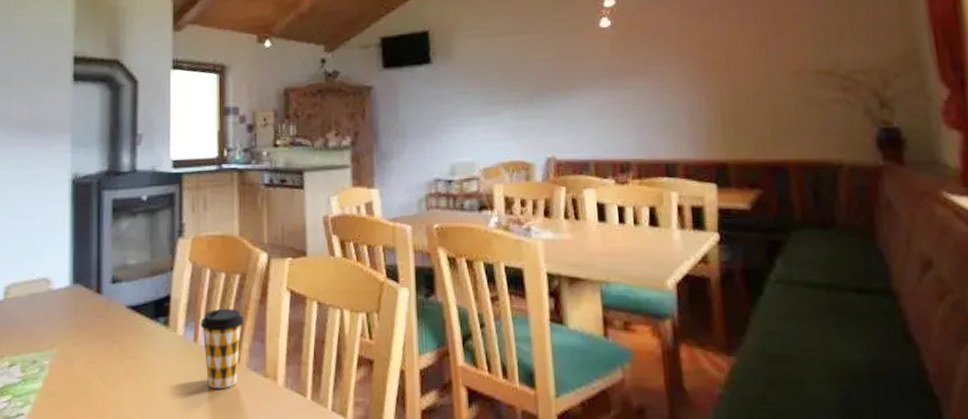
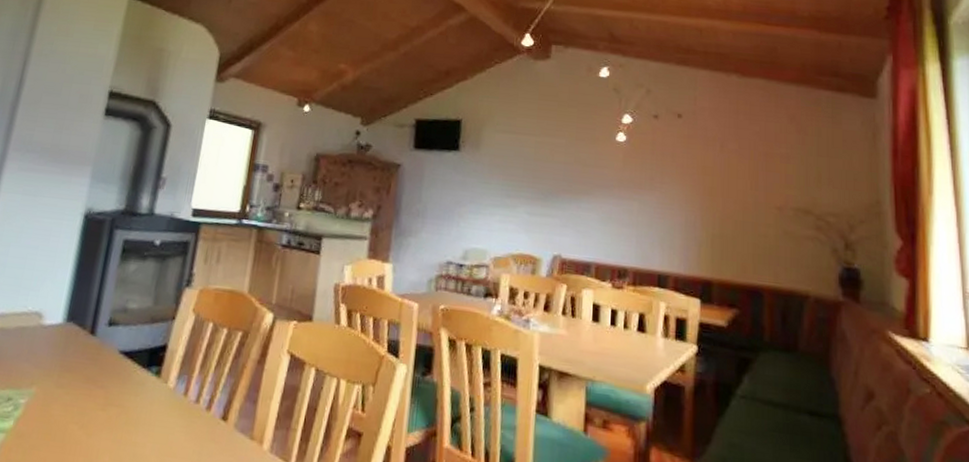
coffee cup: present [201,308,244,389] -> none [190,364,239,448]

